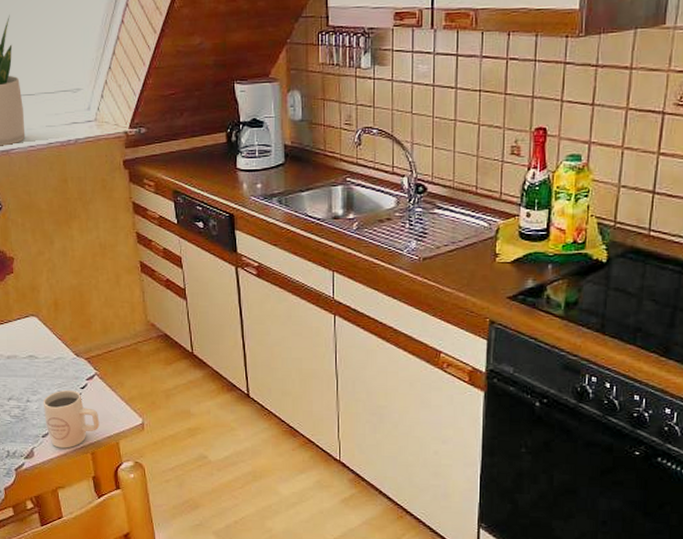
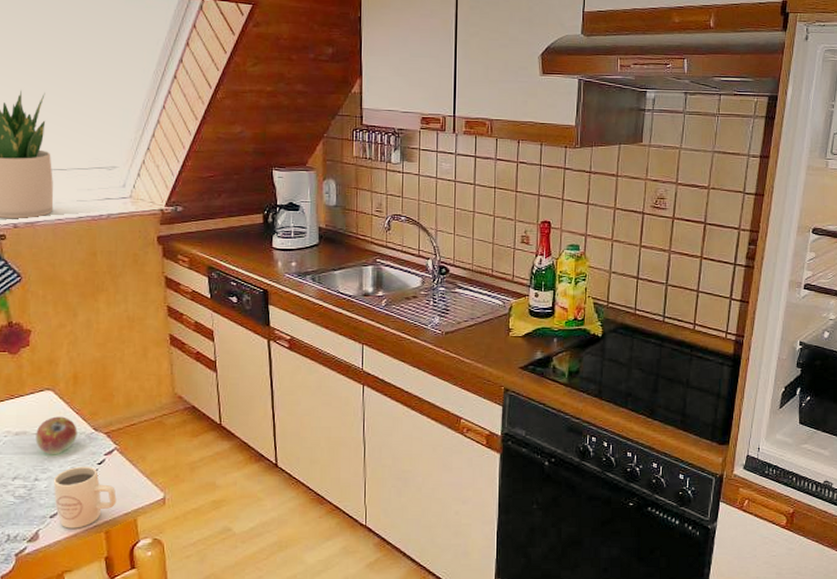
fruit: none [25,341,61,378] -> present [35,416,77,454]

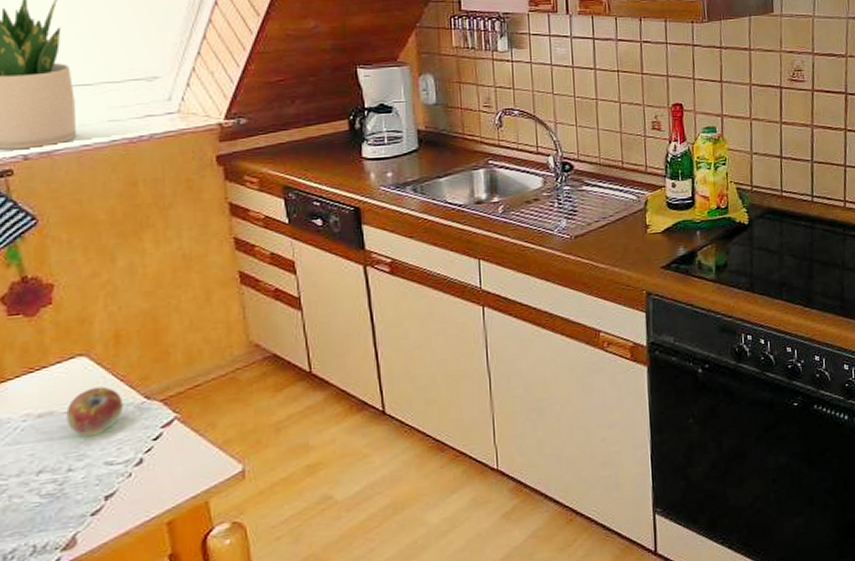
mug: present [53,466,117,528] -> none [93,444,181,526]

